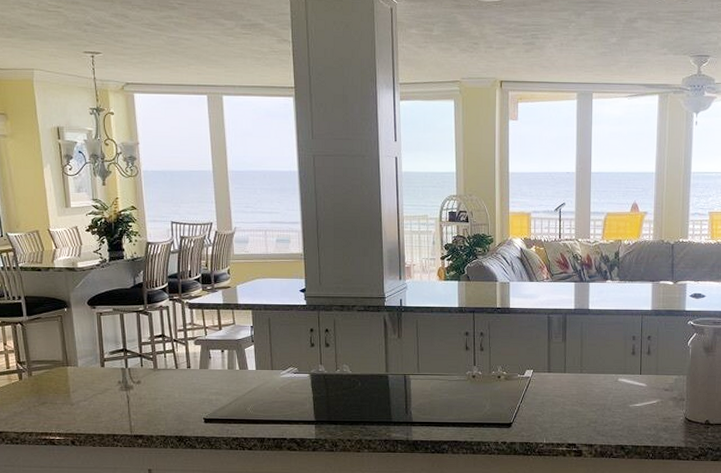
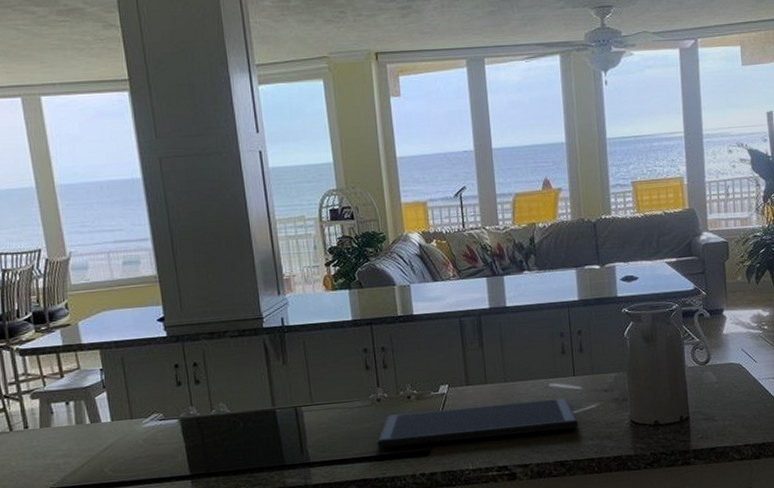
cutting board: none [469,390,640,419] -> present [377,398,579,448]

